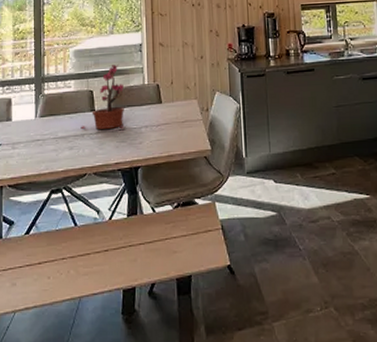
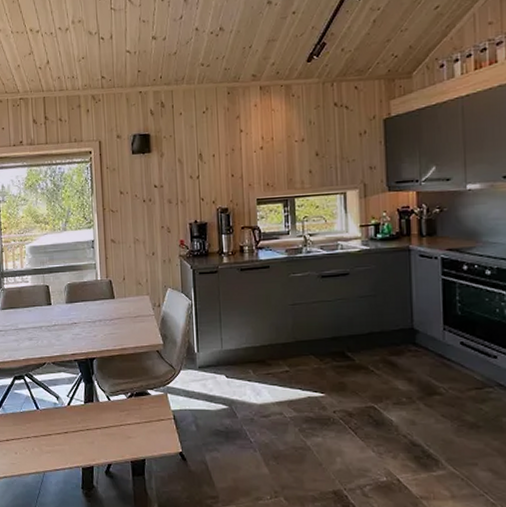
potted plant: present [81,65,125,129] -> none [39,261,80,323]

